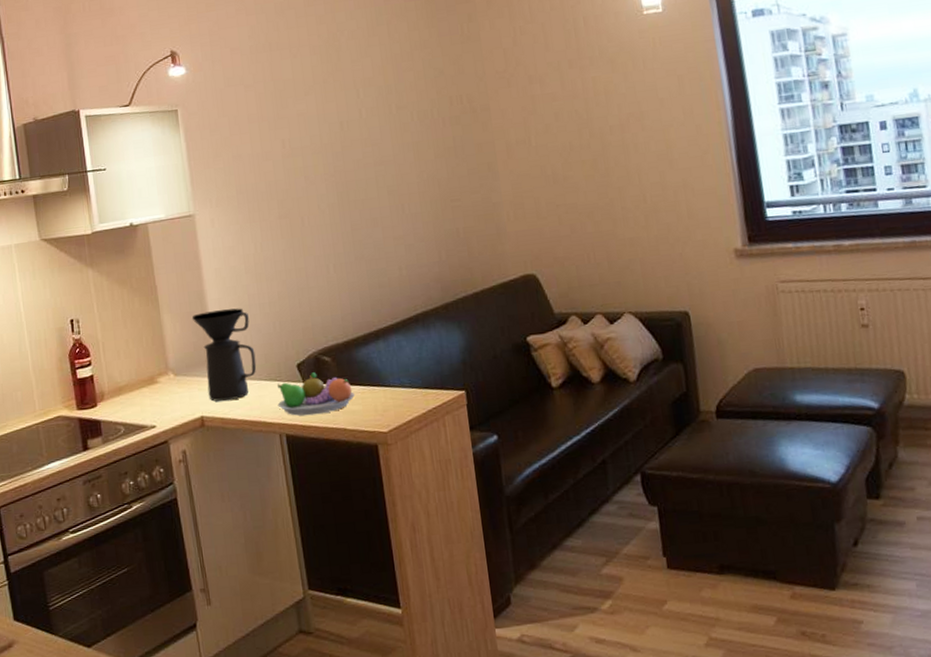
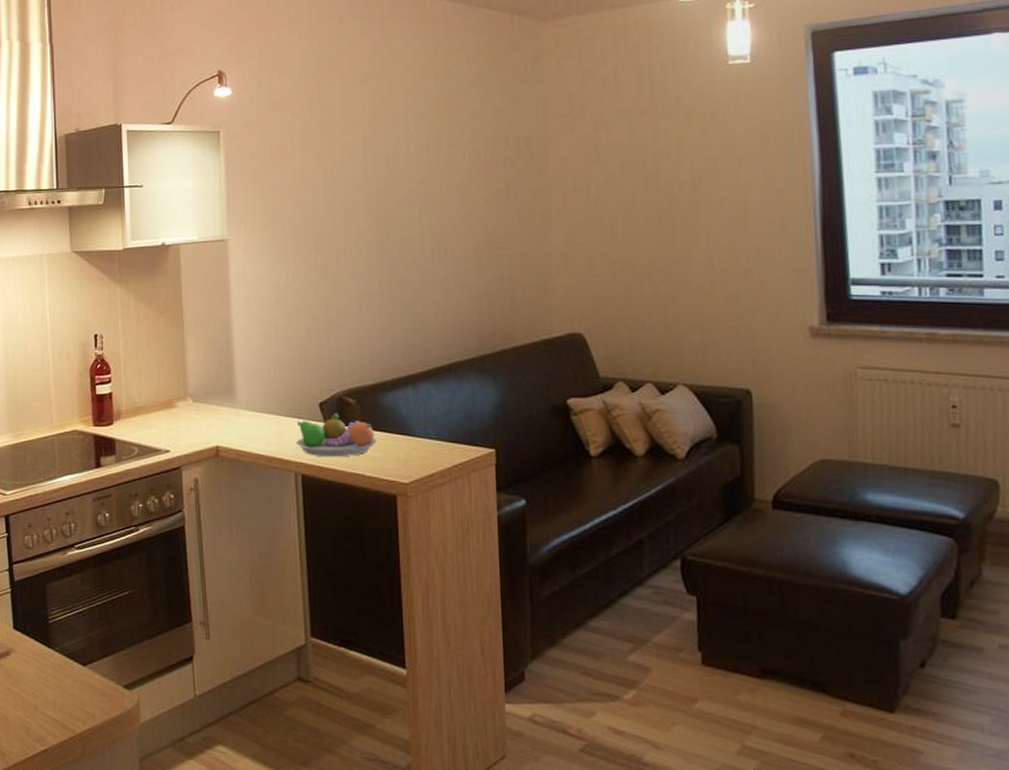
coffee maker: present [191,308,257,402] -> none [215,339,278,433]

